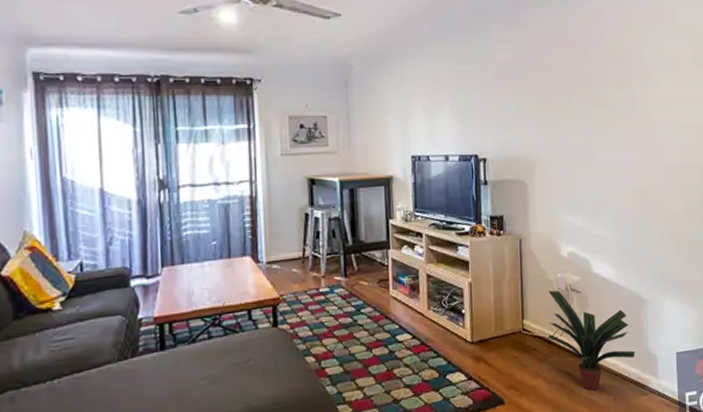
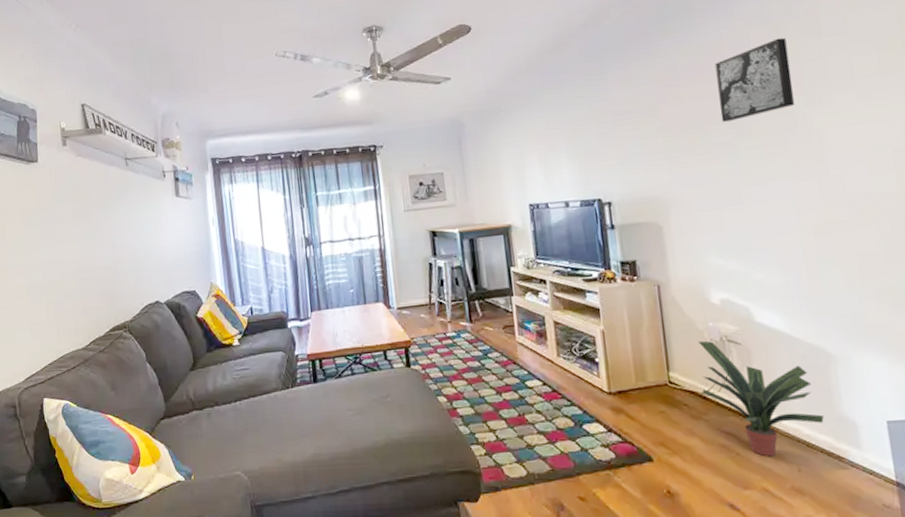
wall art: none [579,22,635,91] -> present [715,37,795,122]

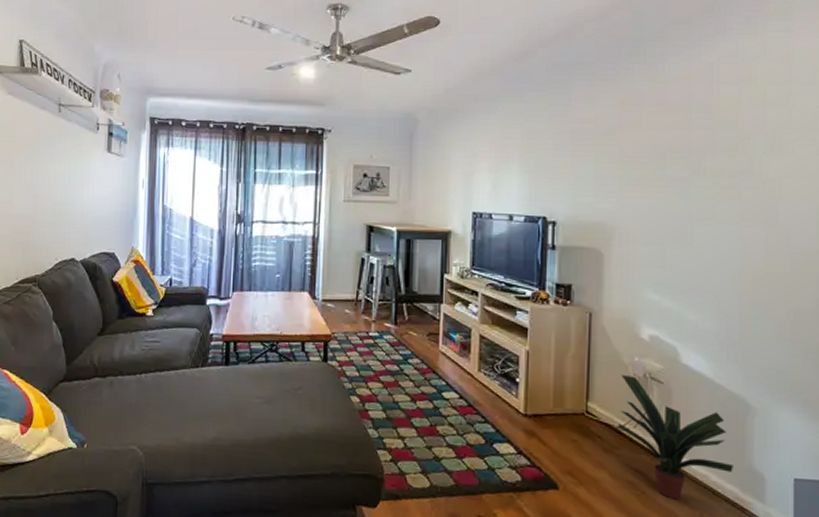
wall art: present [715,37,795,122] -> none [679,79,755,157]

